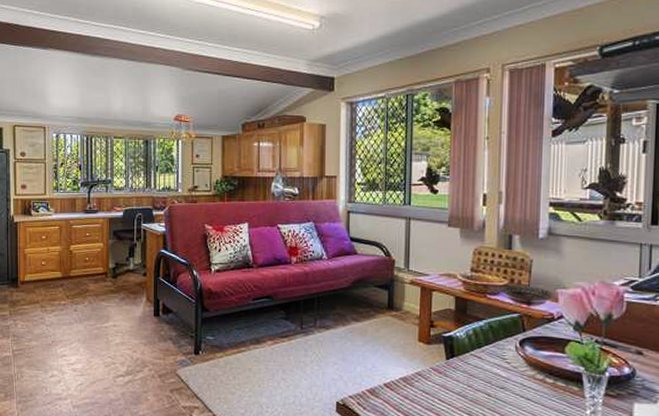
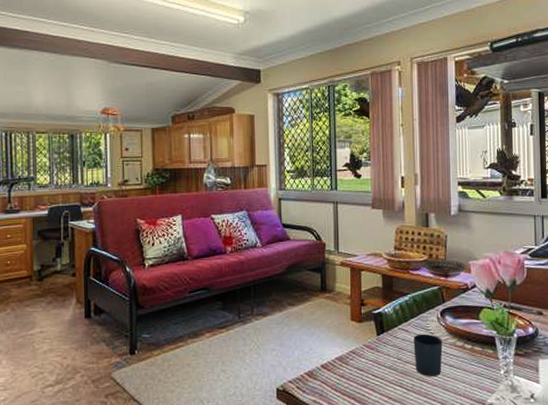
mug: none [486,362,520,408] -> present [413,333,443,377]

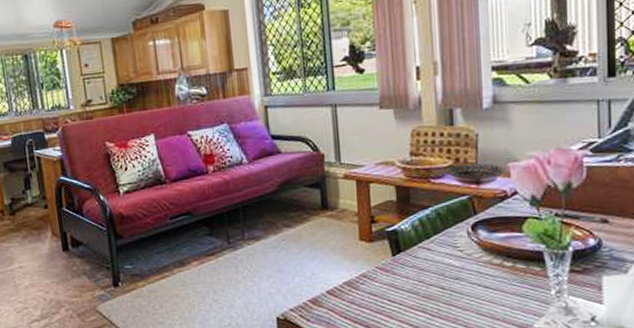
mug: present [413,333,443,377] -> none [437,251,475,300]

